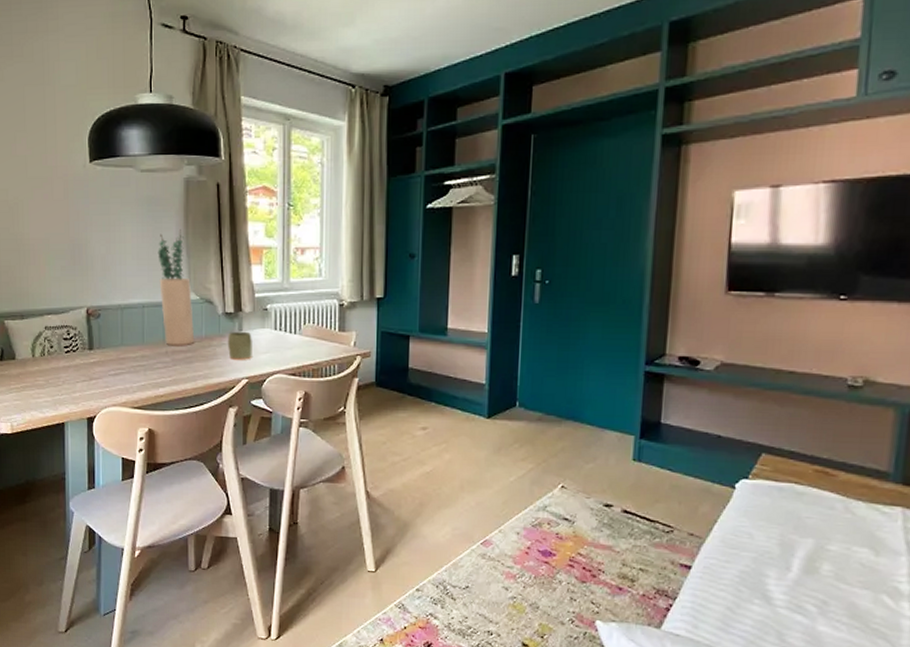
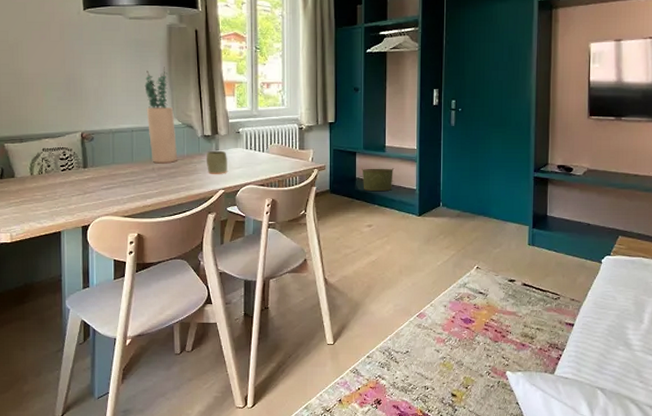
basket: none [416,355,457,386] -> present [362,168,393,192]

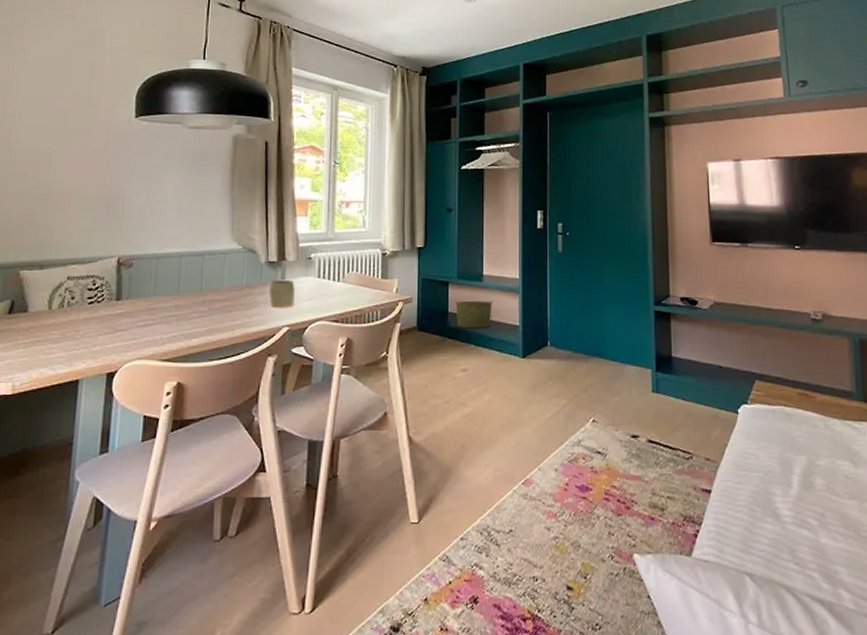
vase: present [144,67,178,164] -> none [200,182,235,295]

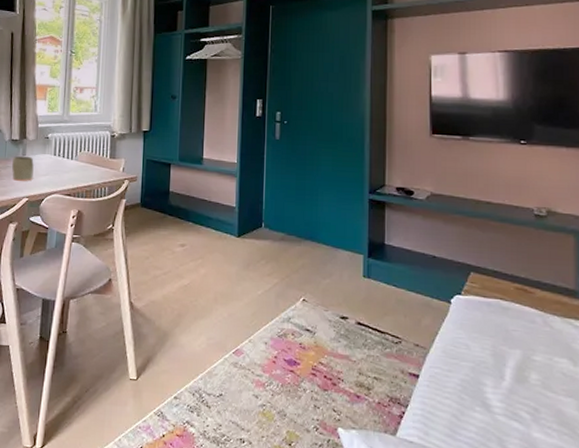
basket: present [455,300,492,329] -> none [176,181,211,208]

